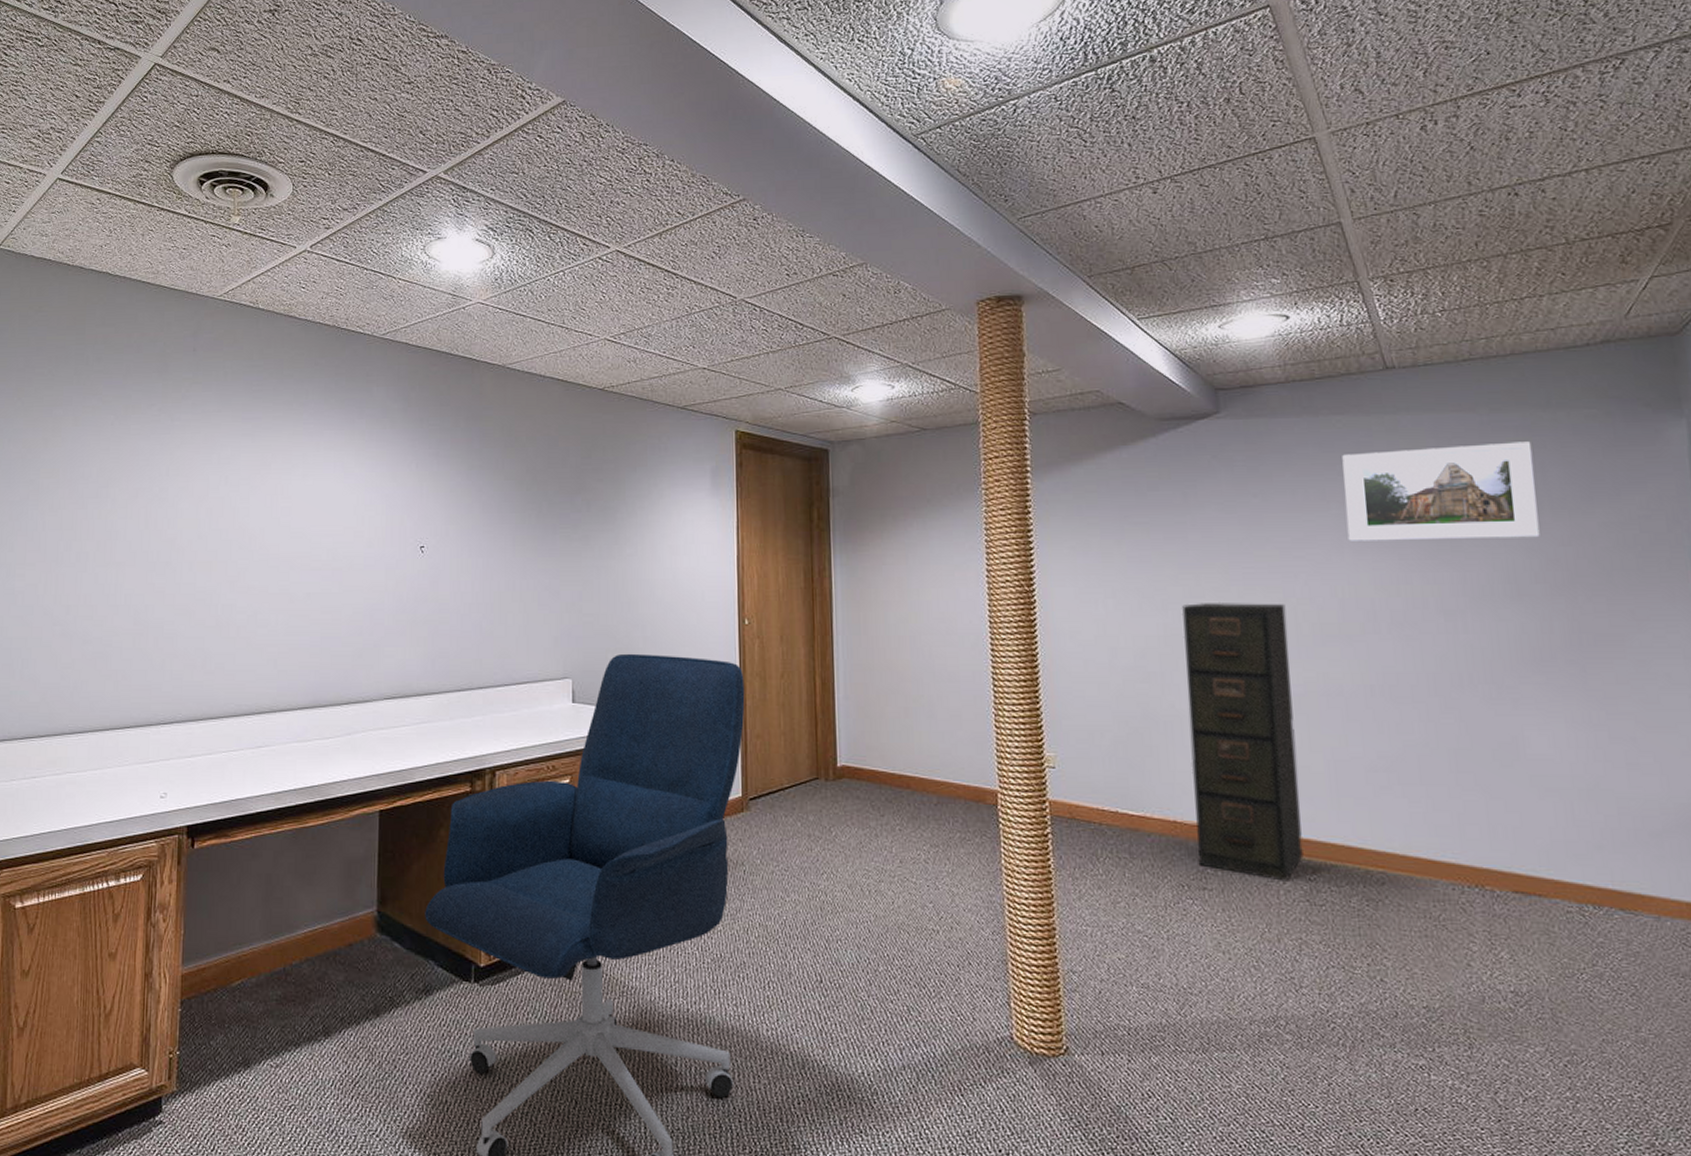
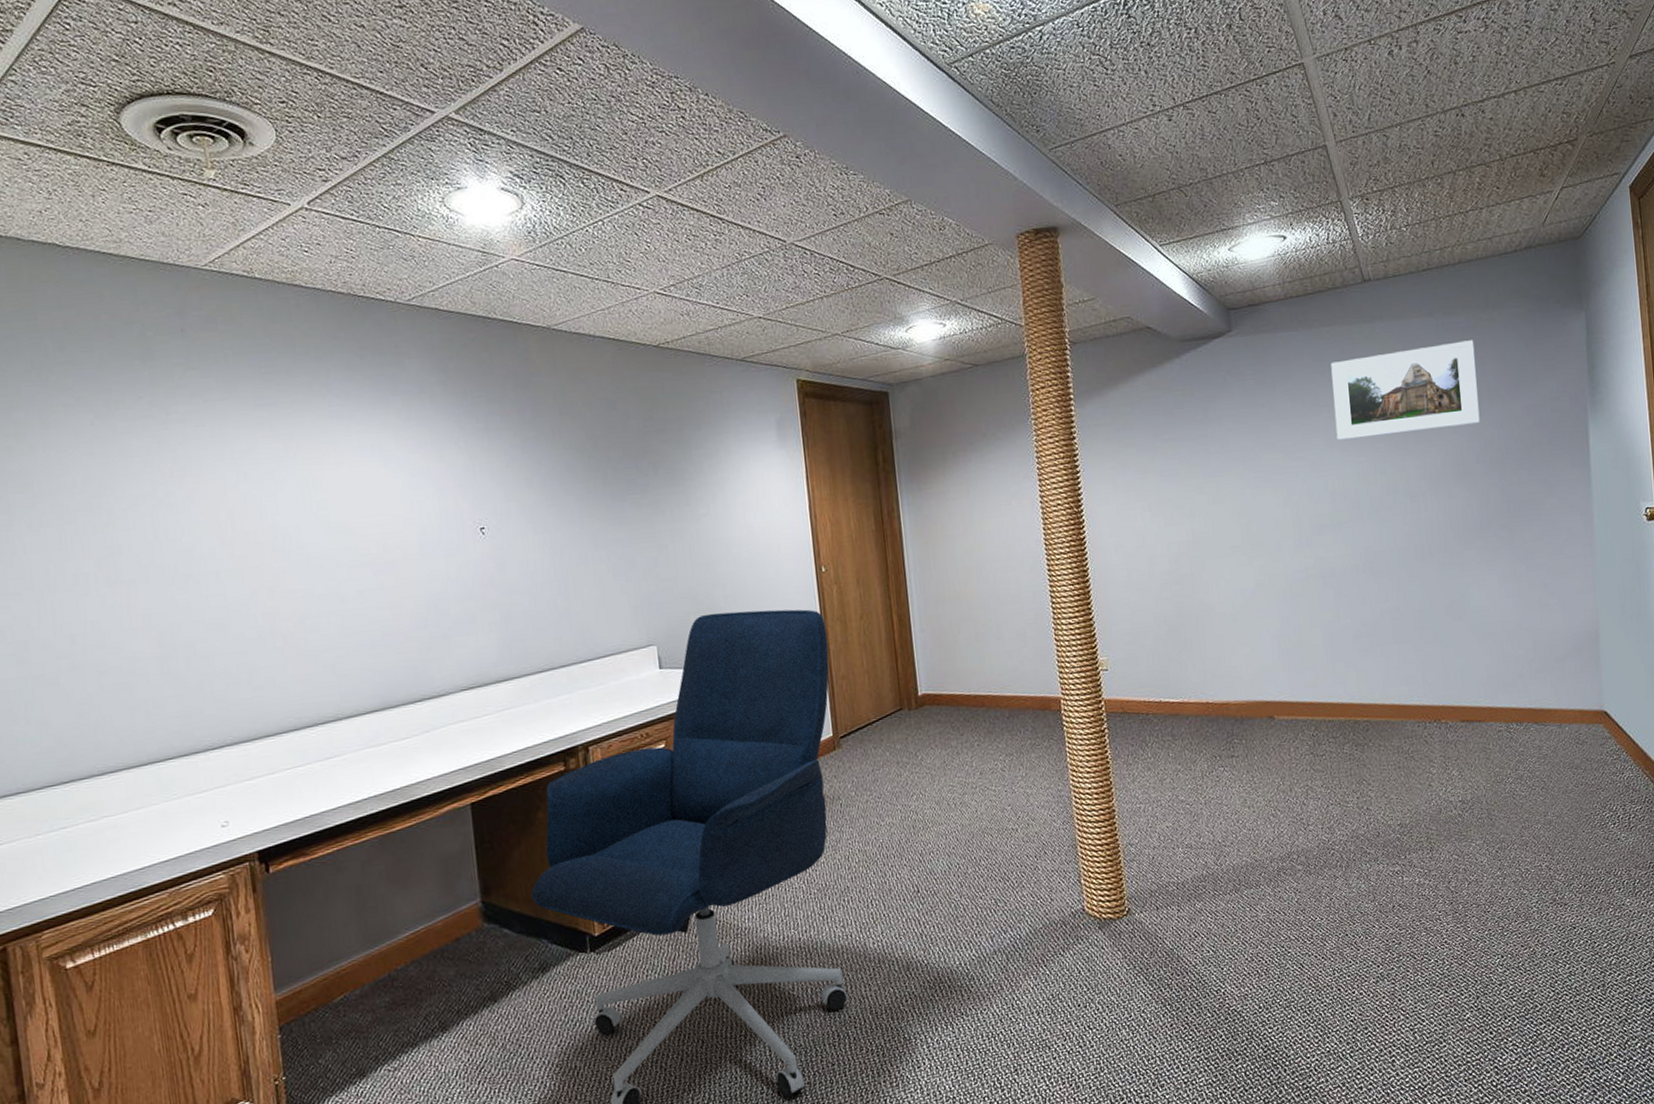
filing cabinet: present [1181,601,1304,881] -> none [1206,501,1308,741]

